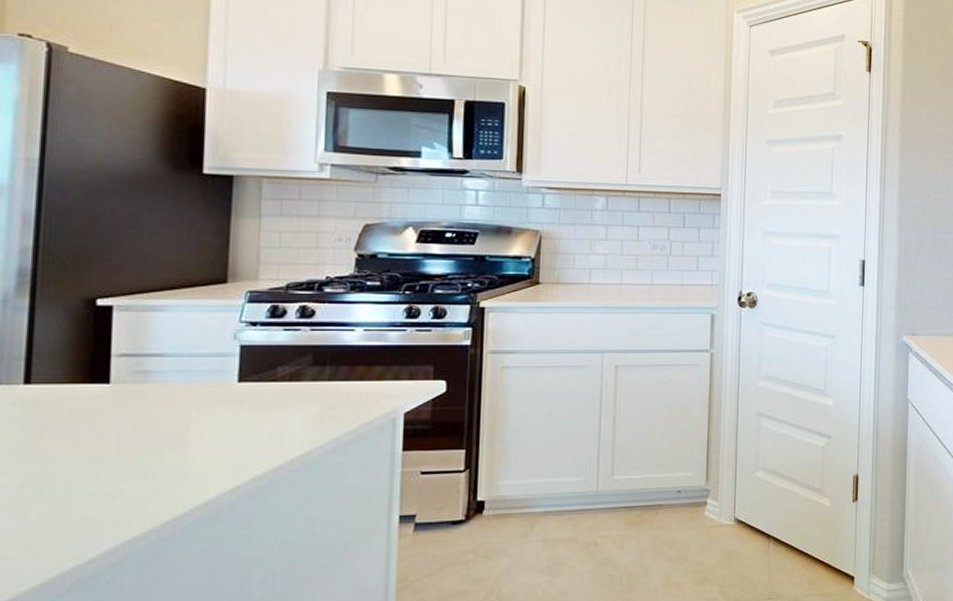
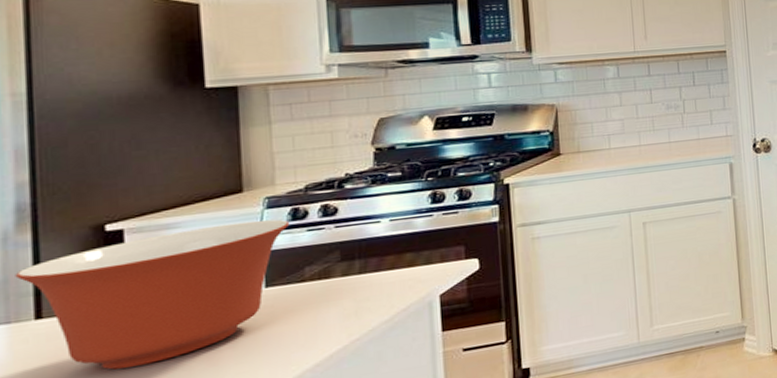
mixing bowl: none [11,313,268,444] -> present [15,219,290,370]

